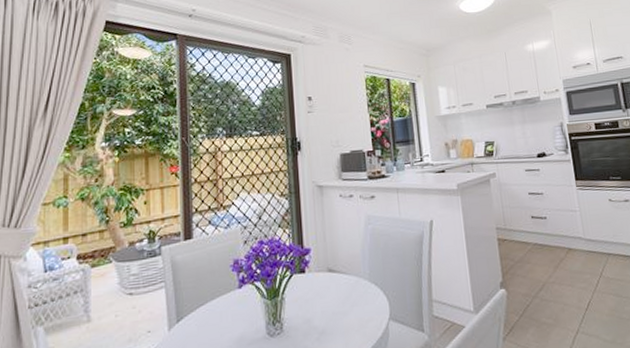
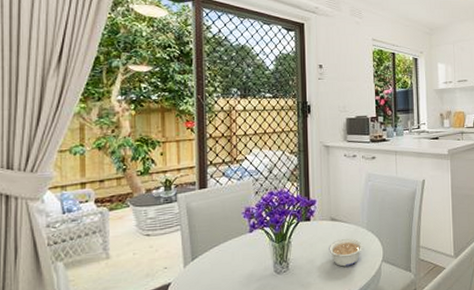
legume: none [327,292,367,327] -> present [329,238,363,267]

